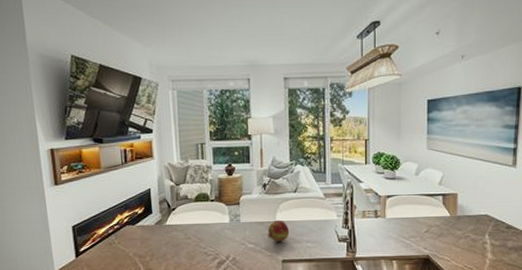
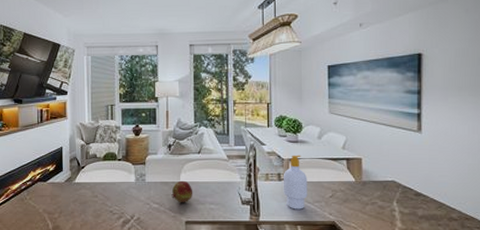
soap bottle: none [379,191,404,245] -> present [283,155,308,210]

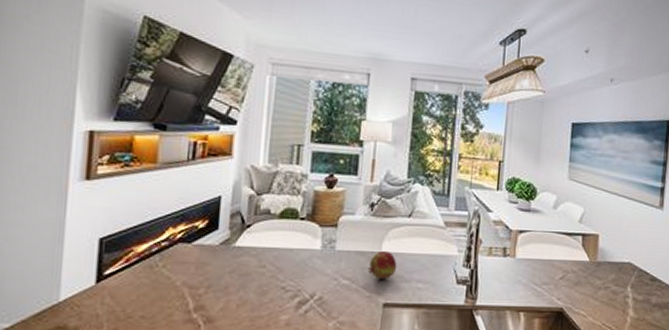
soap bottle: present [283,155,308,210] -> none [507,226,537,293]

